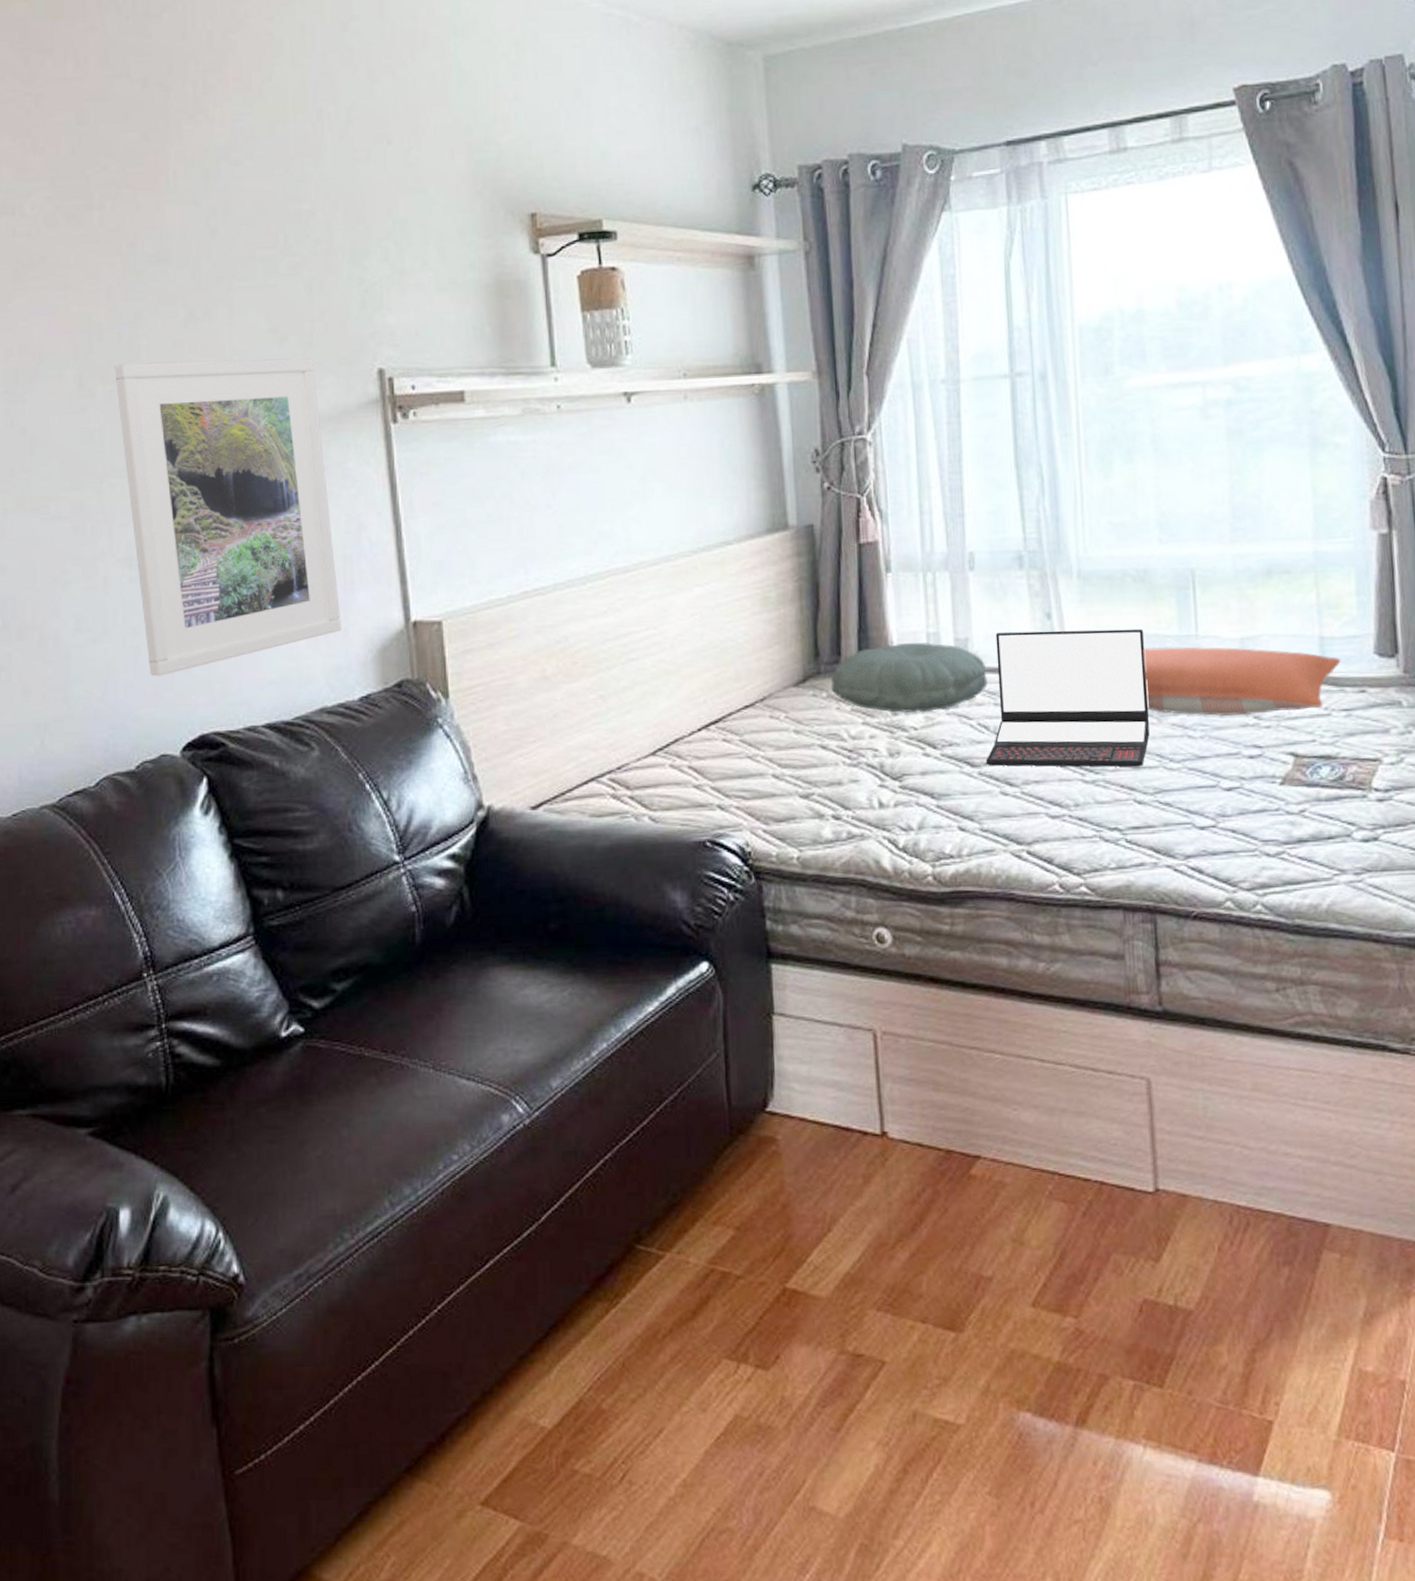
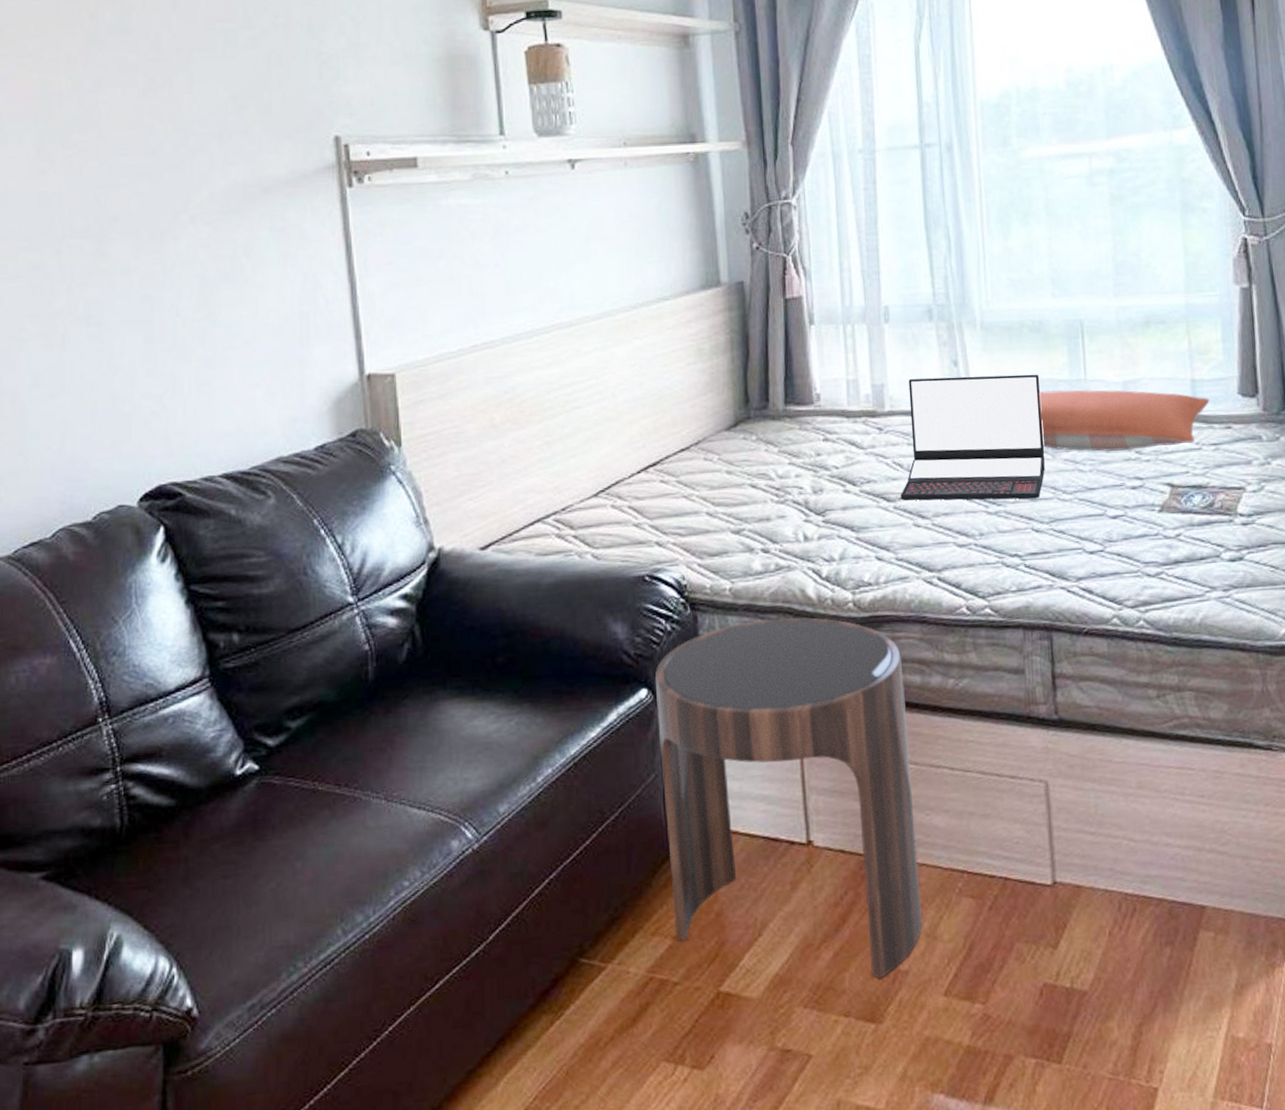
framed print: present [115,358,342,677] -> none [74,125,298,430]
side table: none [717,890,1009,1285] -> present [655,617,923,979]
pillow: present [830,642,988,713] -> none [759,388,902,453]

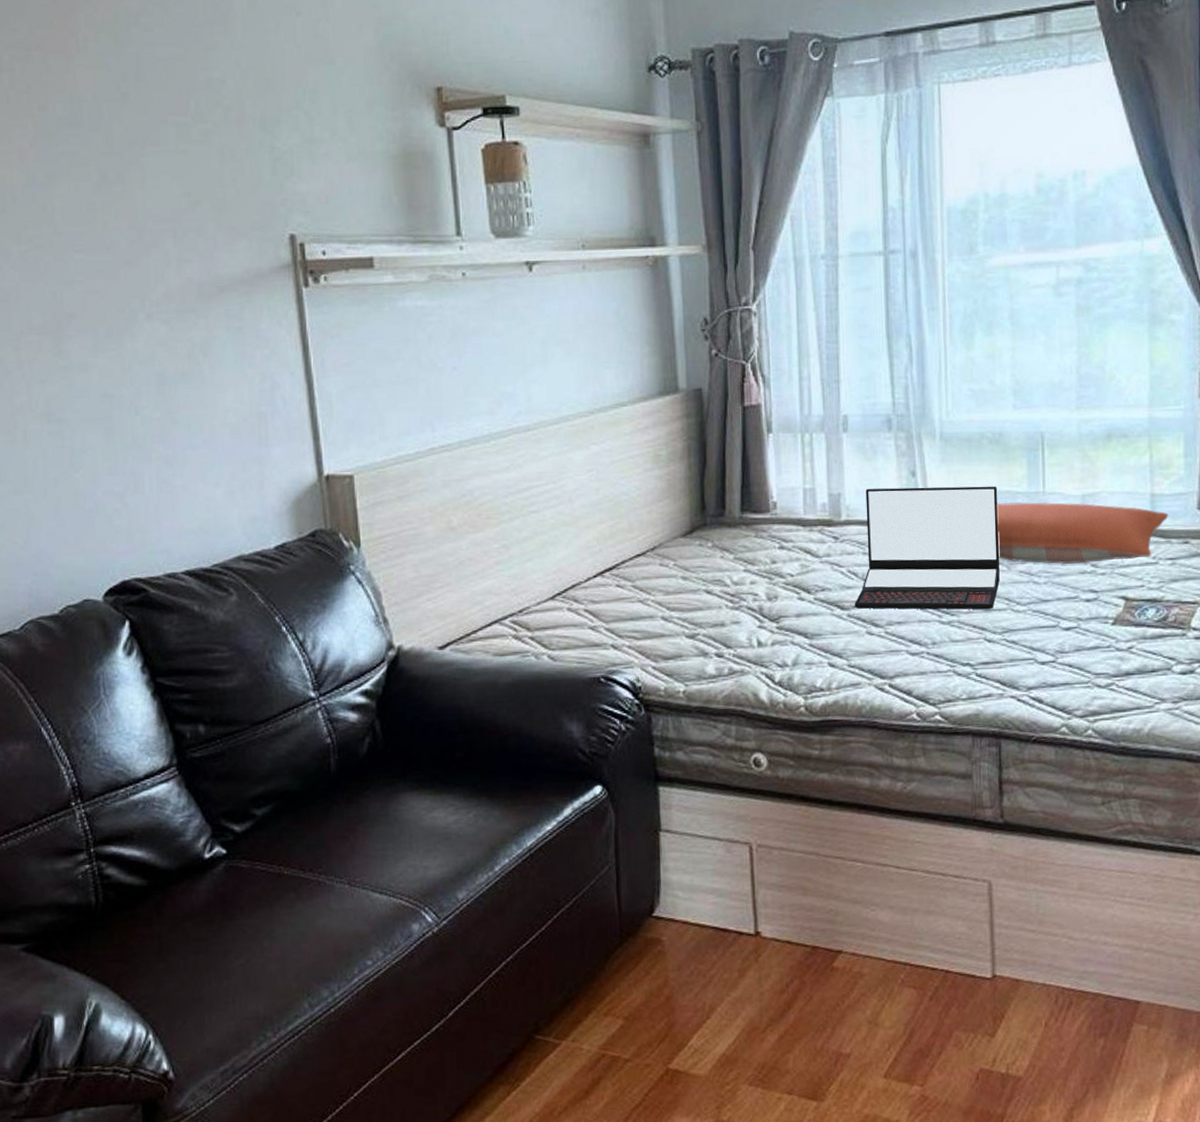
side table: present [655,617,923,979] -> none [610,720,865,1061]

